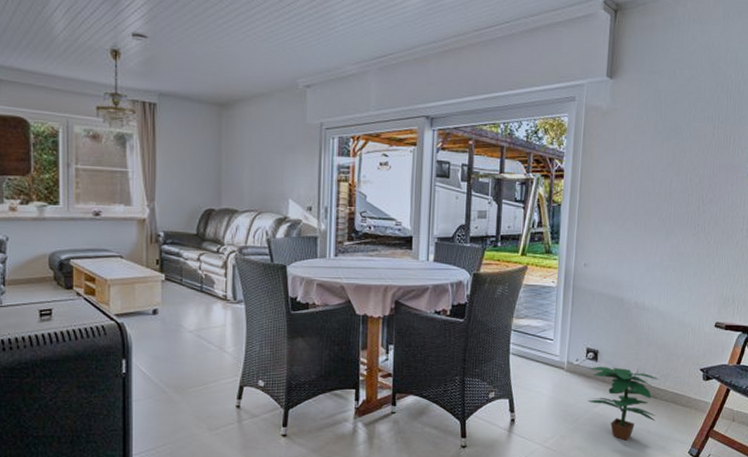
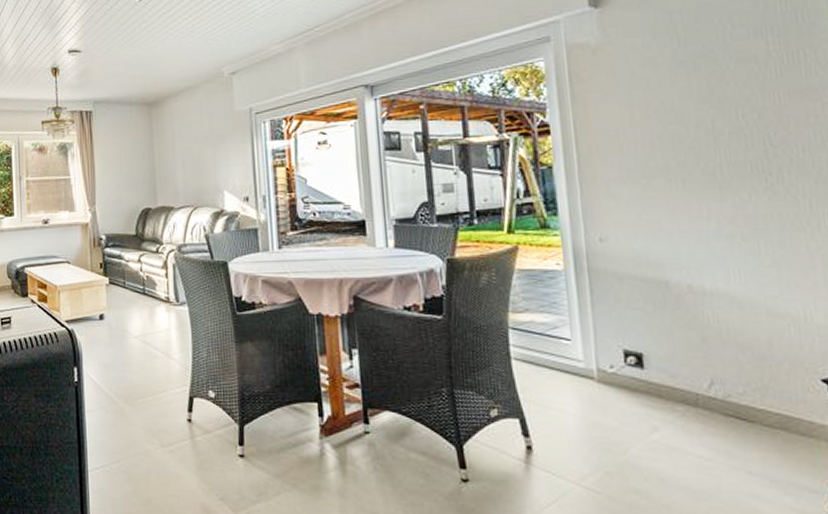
potted plant: present [587,367,659,441] -> none [635,376,759,484]

